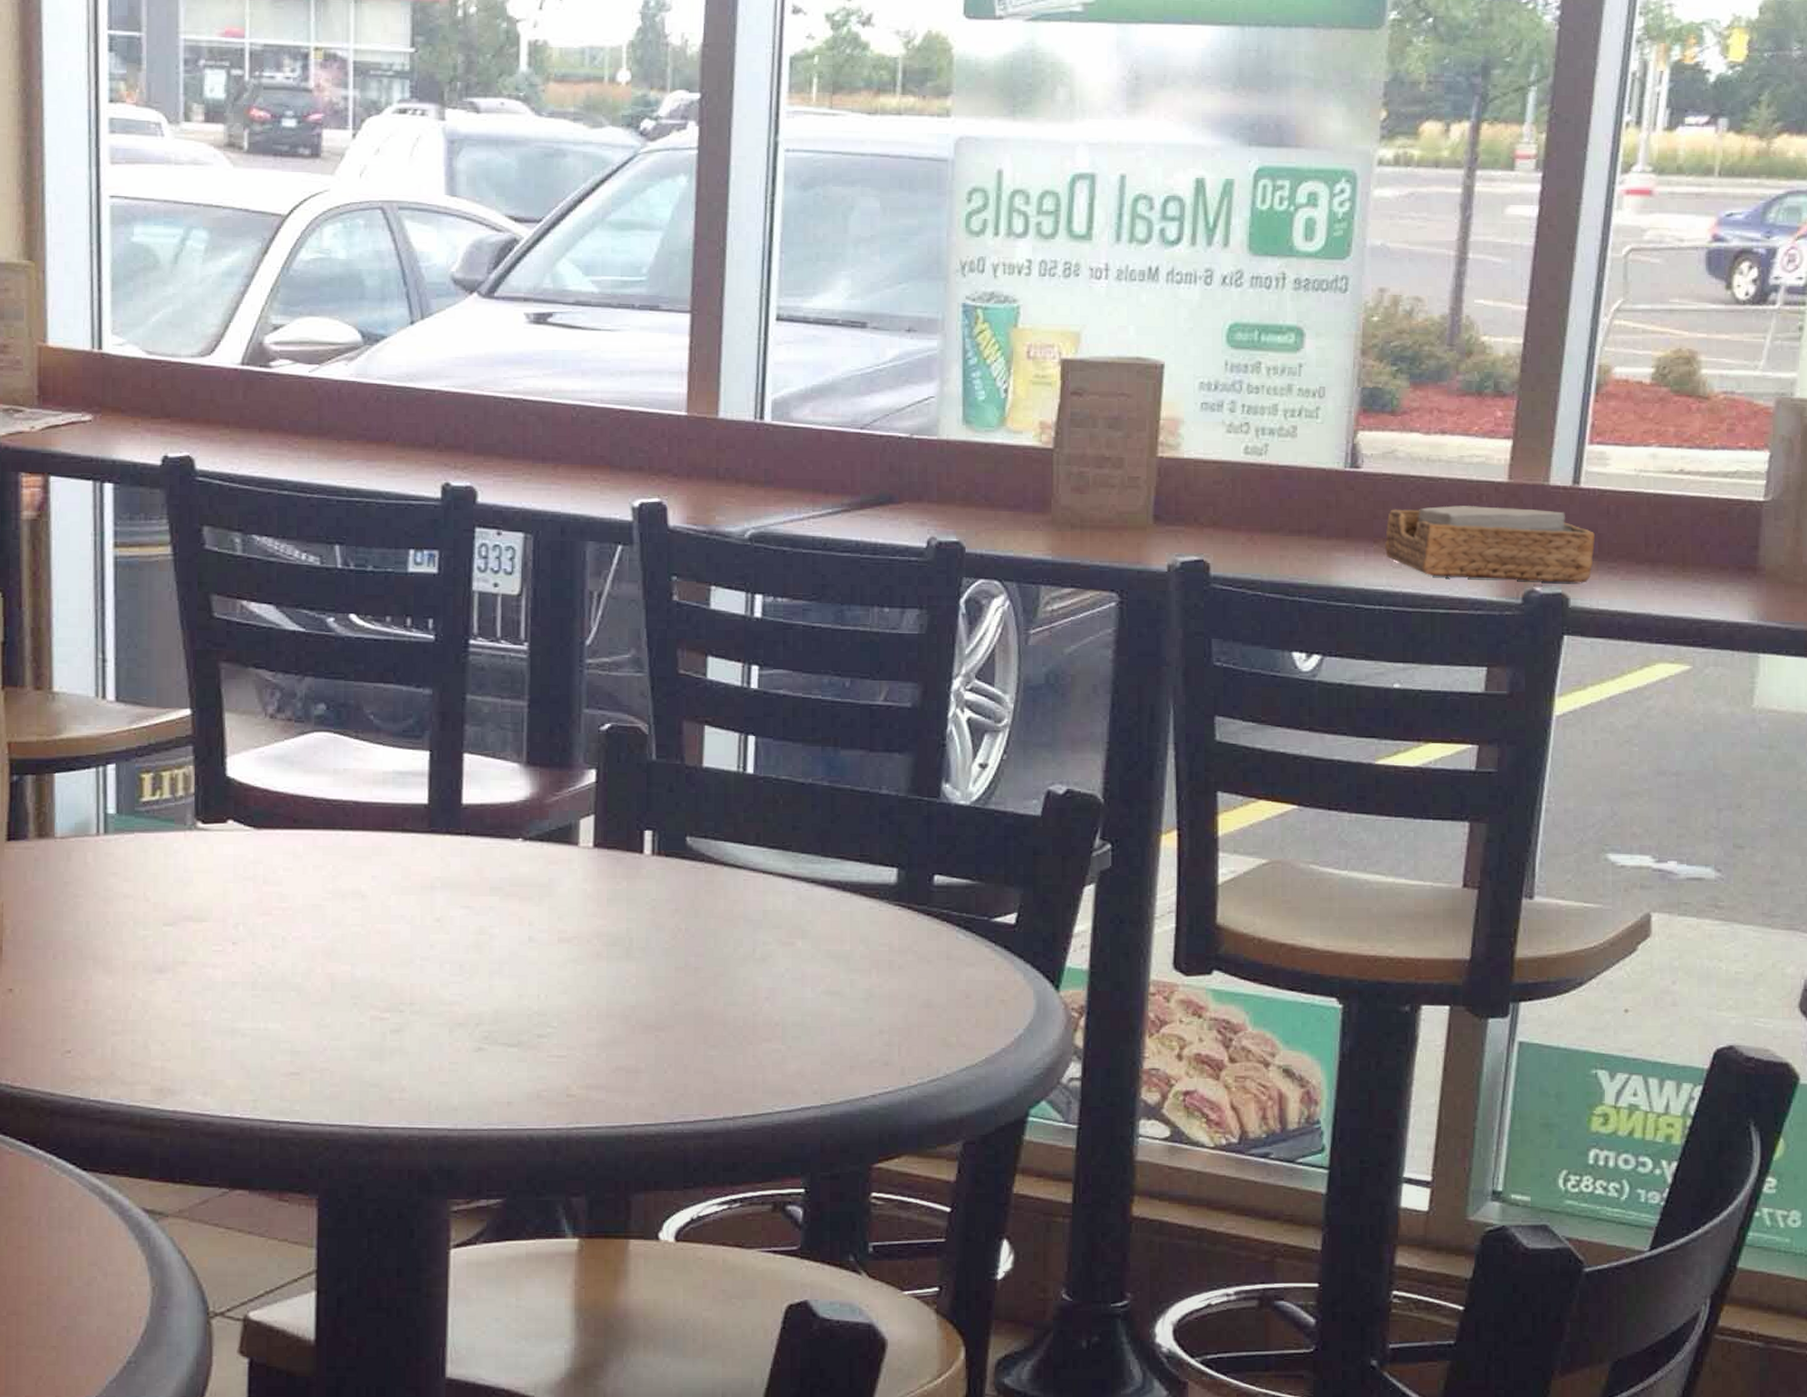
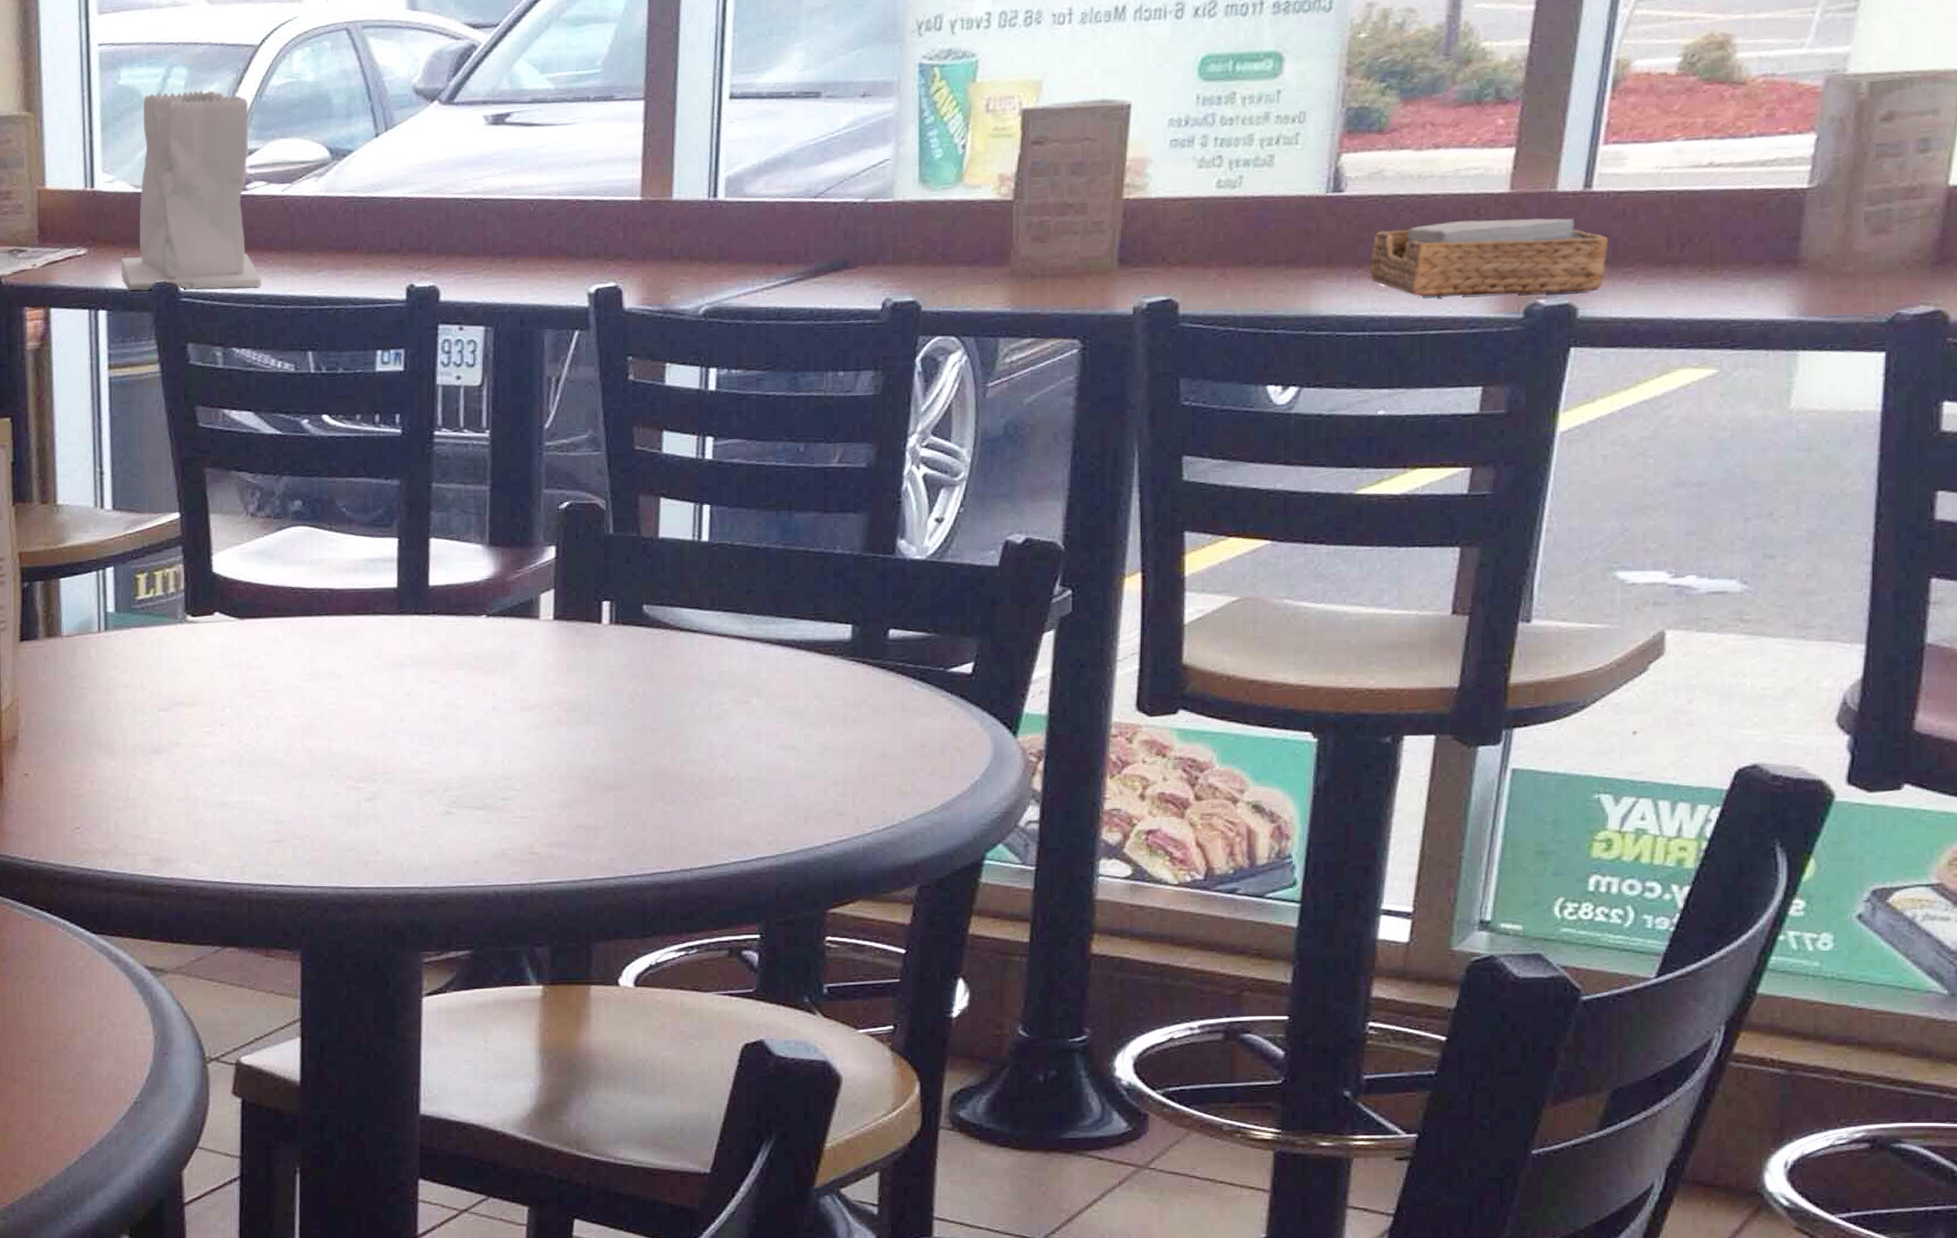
paper bag: none [130,254,285,473] -> present [121,91,261,291]

